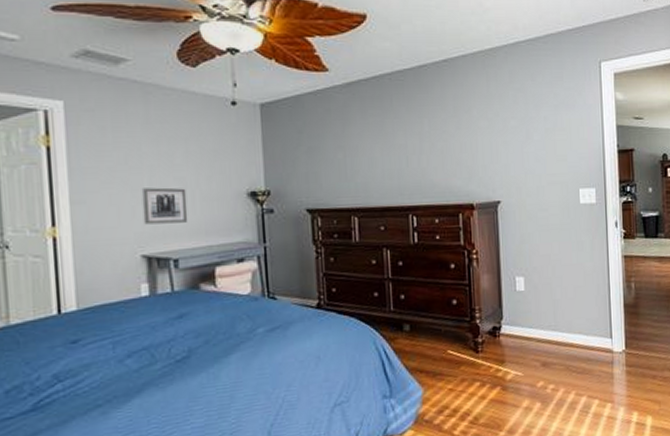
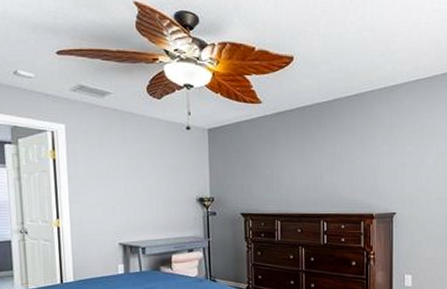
wall art: present [141,187,188,225] -> none [119,192,153,220]

